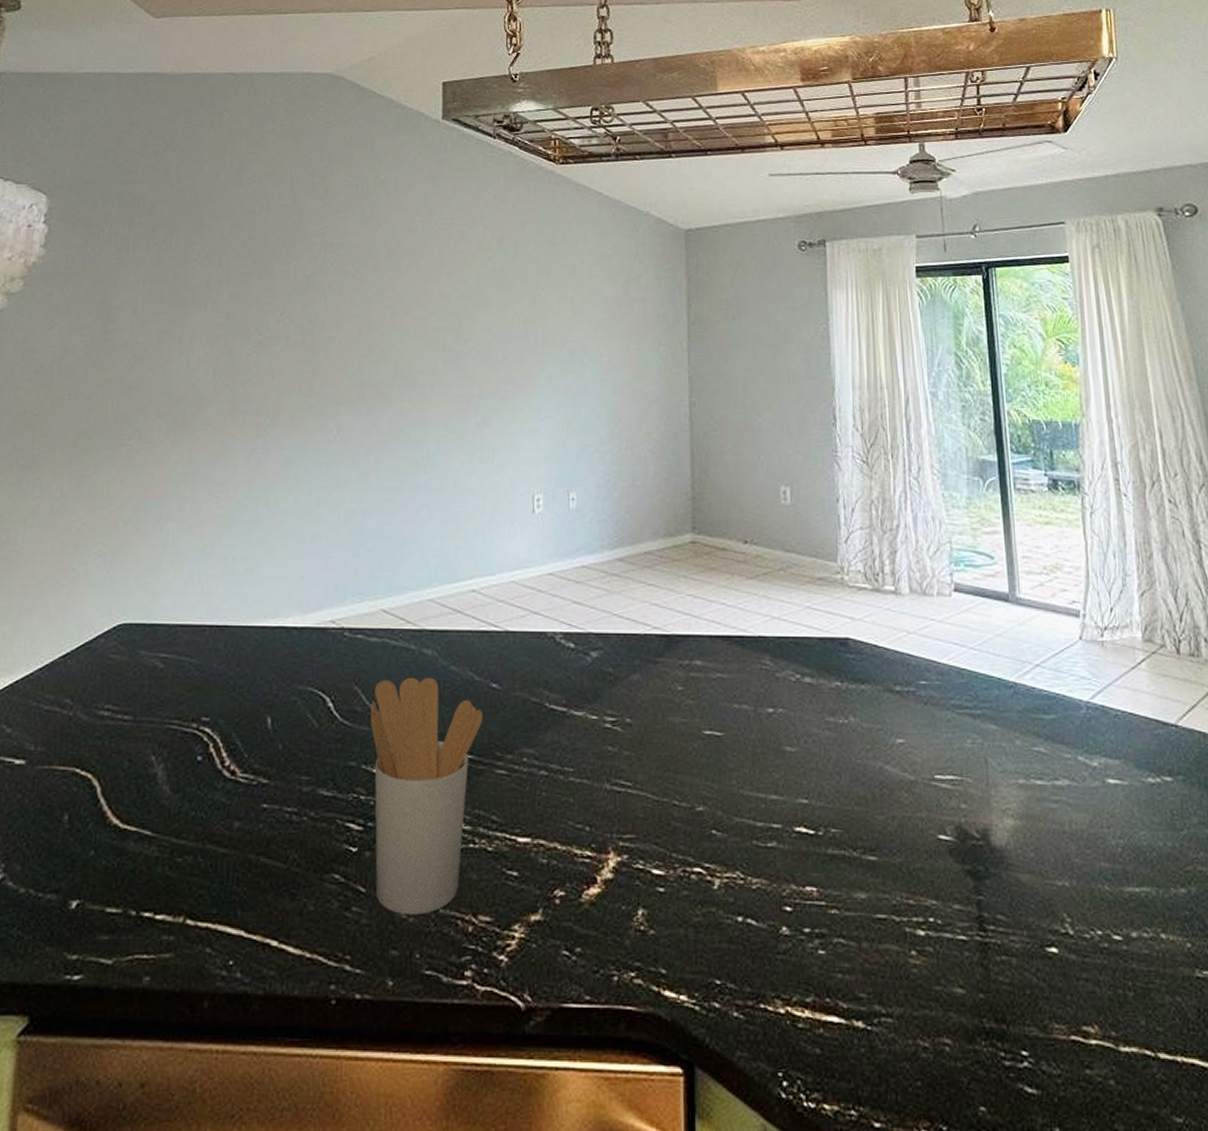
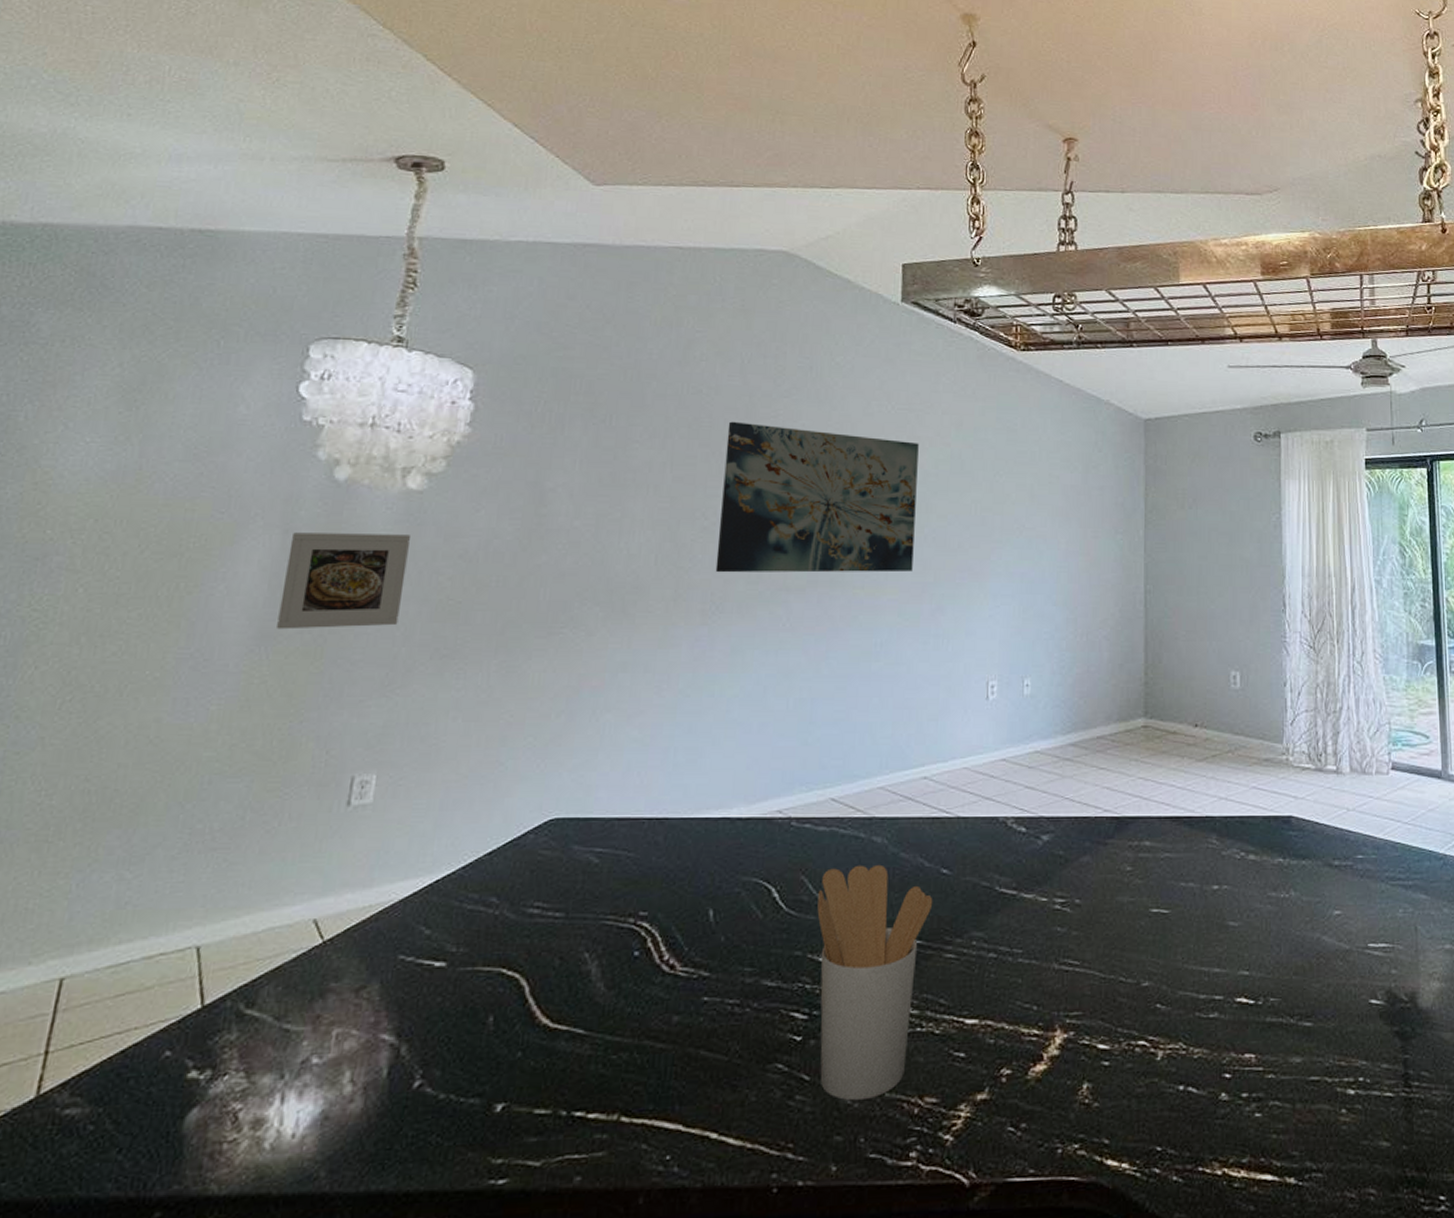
wall art: none [269,239,461,386] -> present [715,421,919,573]

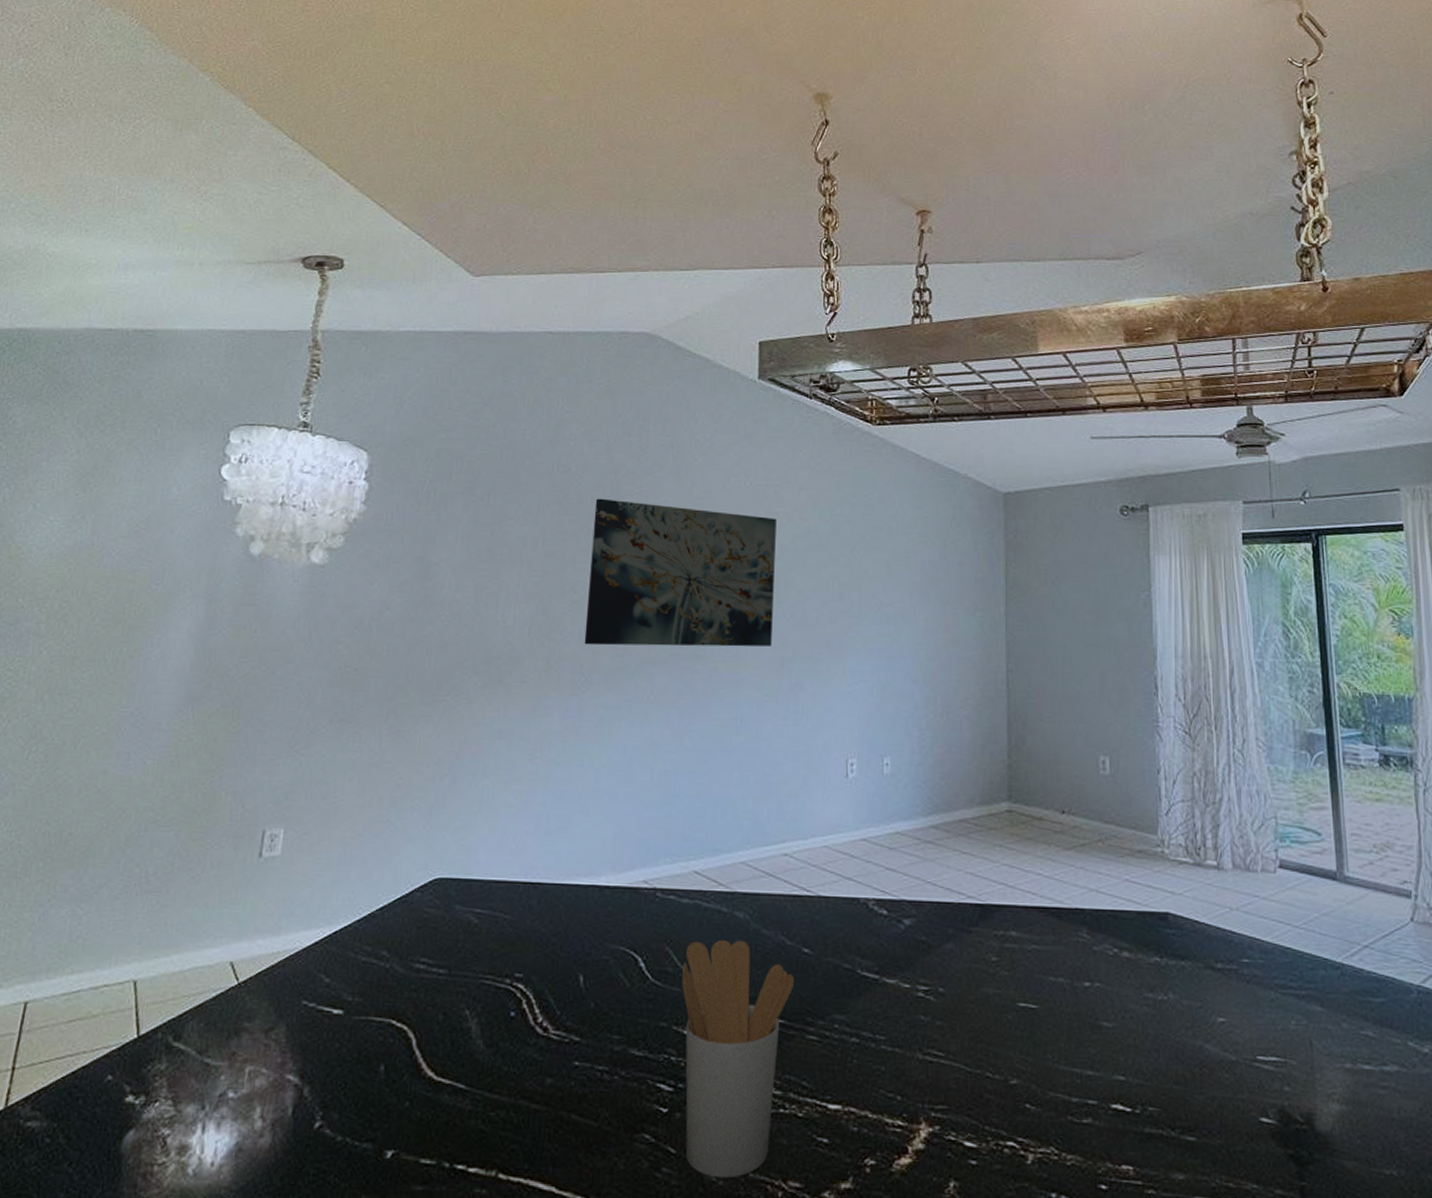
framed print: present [277,532,412,630] -> none [201,603,315,692]

